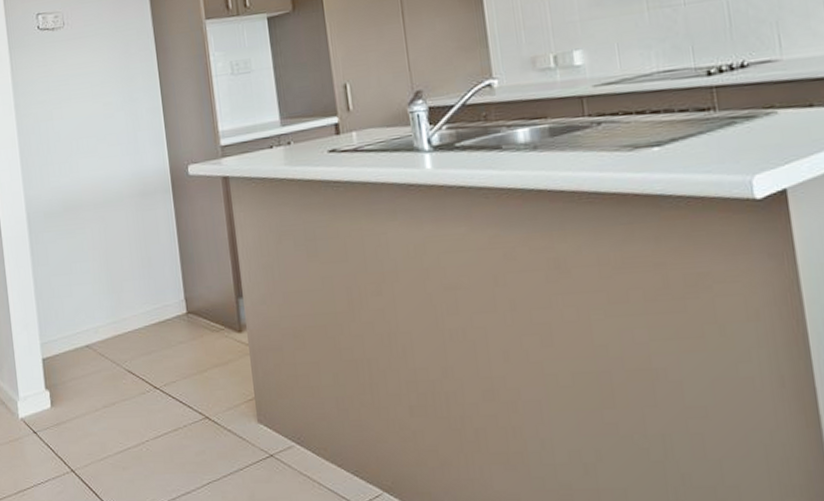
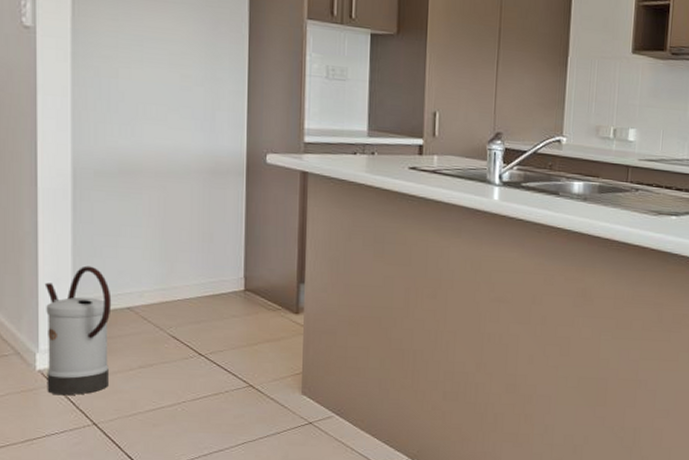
watering can: none [17,307,80,443] -> present [44,265,112,396]

